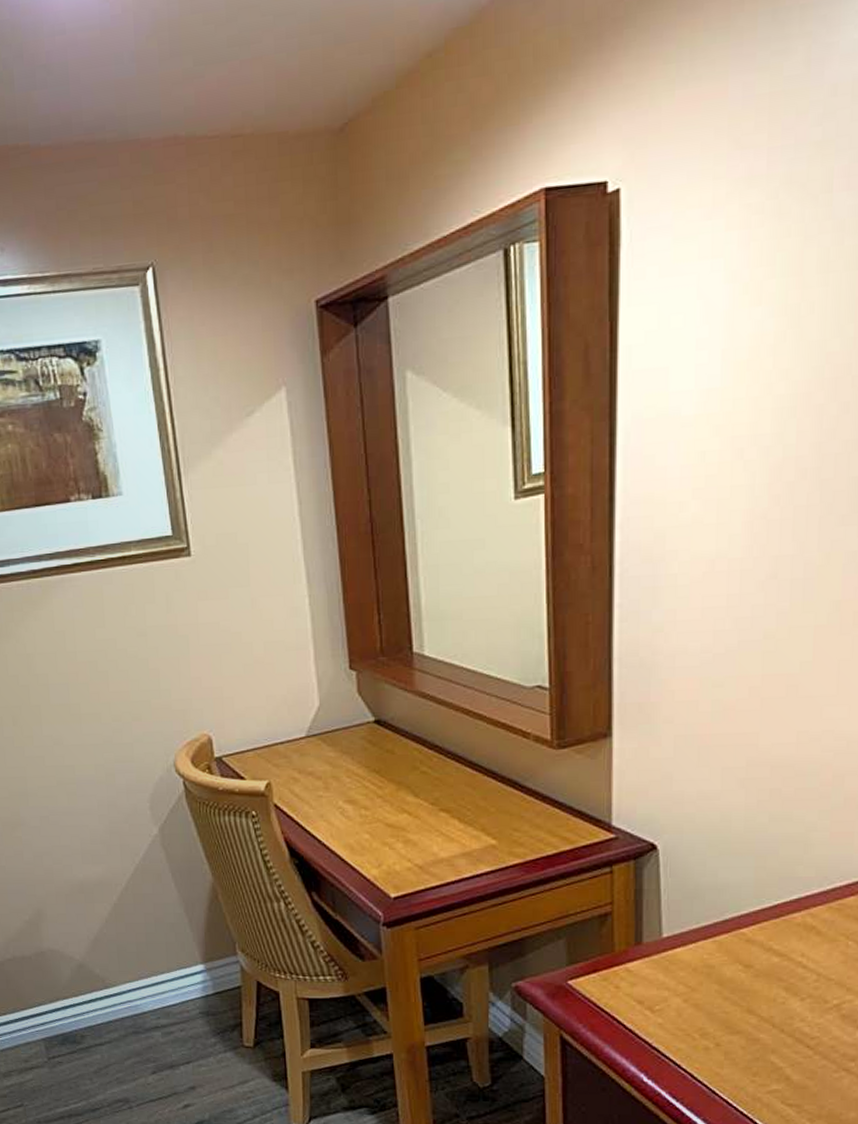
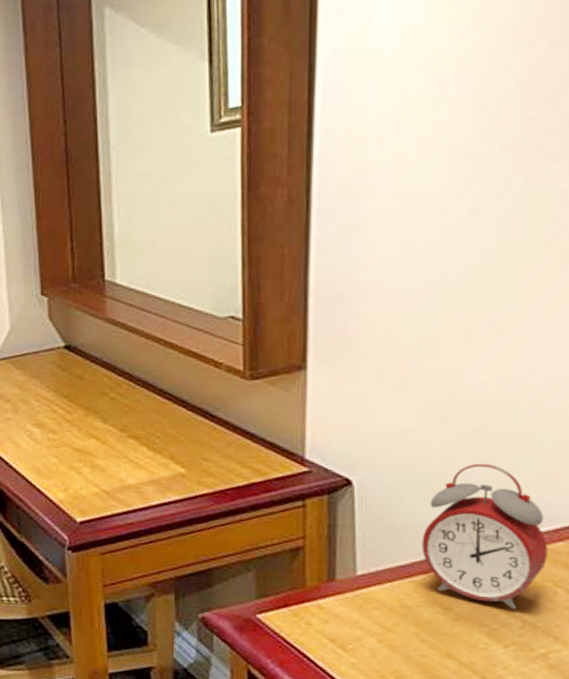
alarm clock: none [723,823,840,963] -> present [421,463,548,609]

